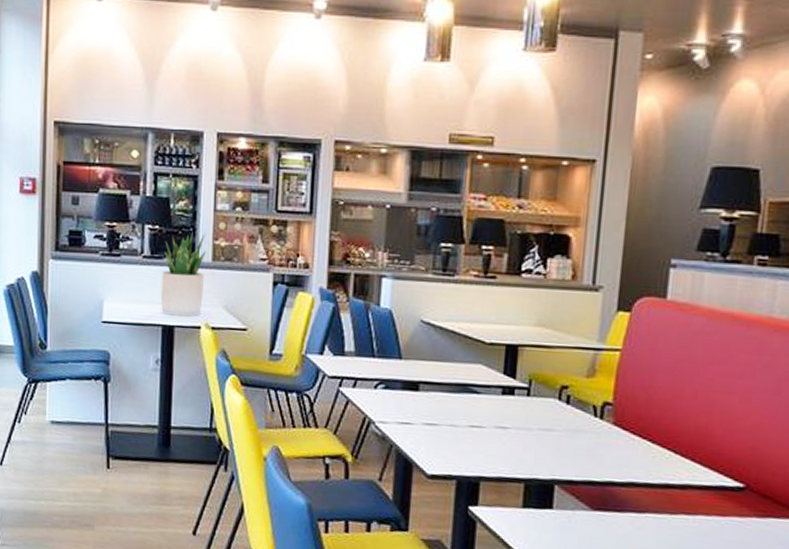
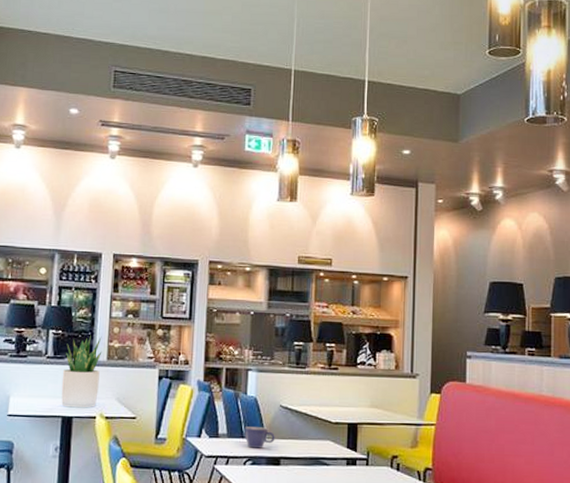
cup: none [376,344,414,370] -> present [244,426,275,448]

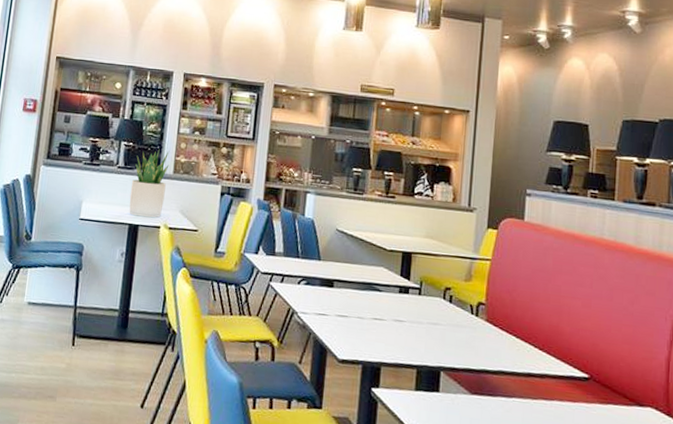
cup: present [244,426,275,448] -> none [300,247,330,270]

